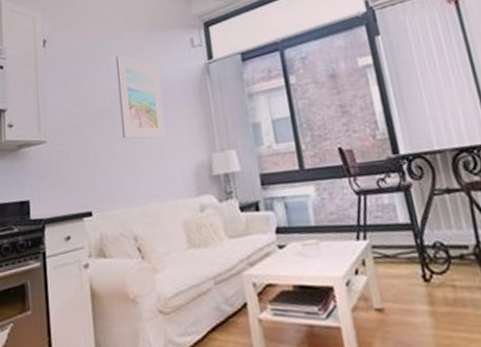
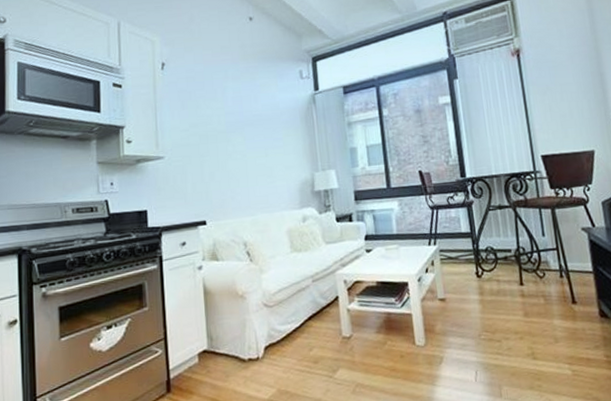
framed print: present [115,56,166,139] -> none [231,82,275,158]

